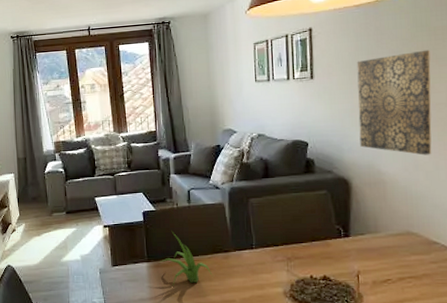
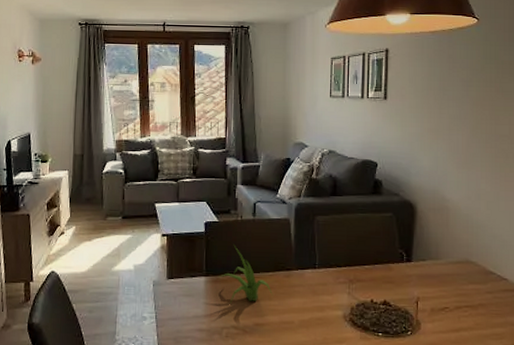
wall art: present [357,49,432,156] -> none [427,82,497,185]

